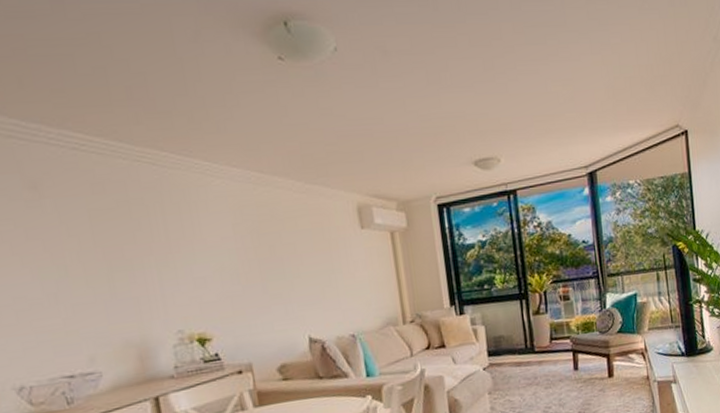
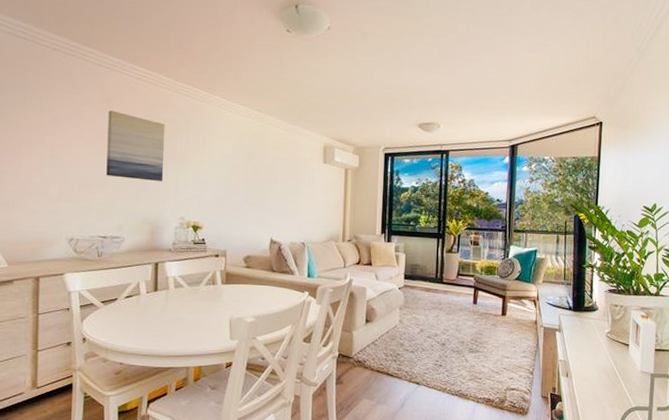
wall art: none [38,199,142,292] -> present [106,110,165,181]

